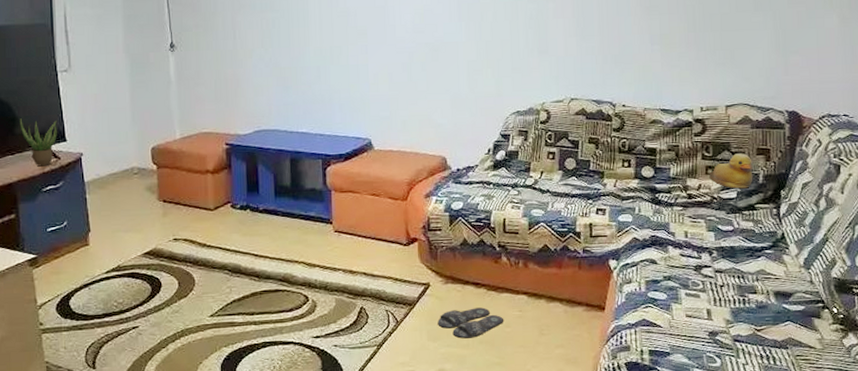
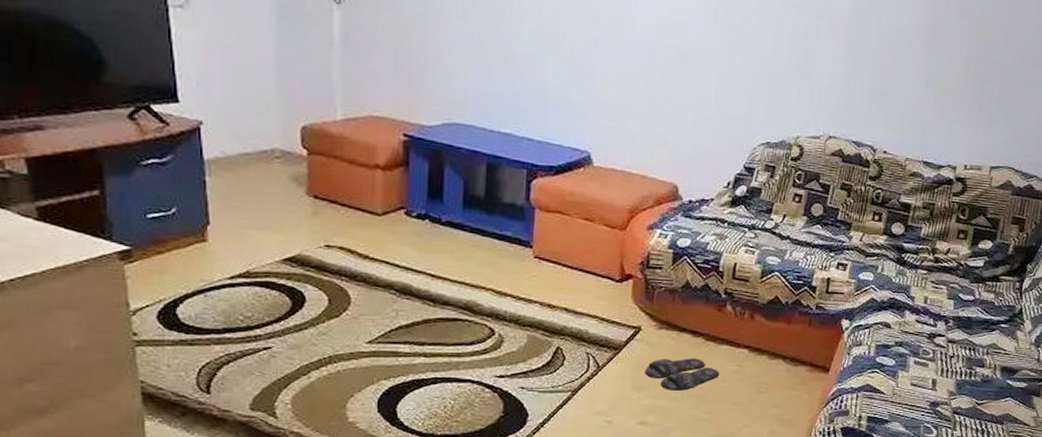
potted plant: present [19,118,57,167] -> none [108,62,165,132]
rubber duck: present [709,153,753,189] -> none [959,220,1006,258]

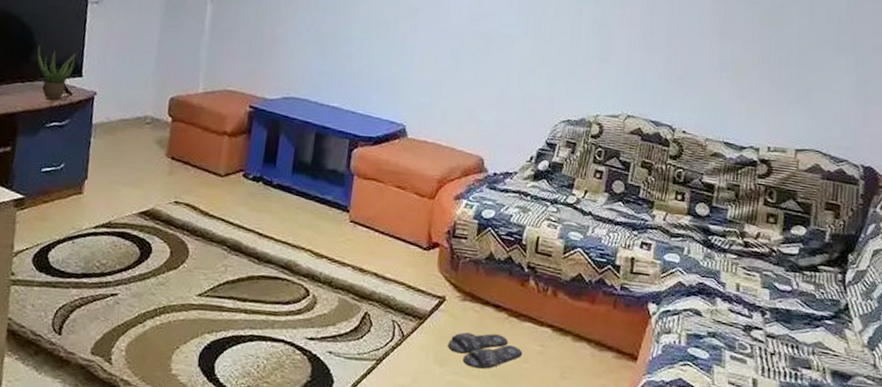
potted plant: none [108,62,165,132] -> present [36,45,77,100]

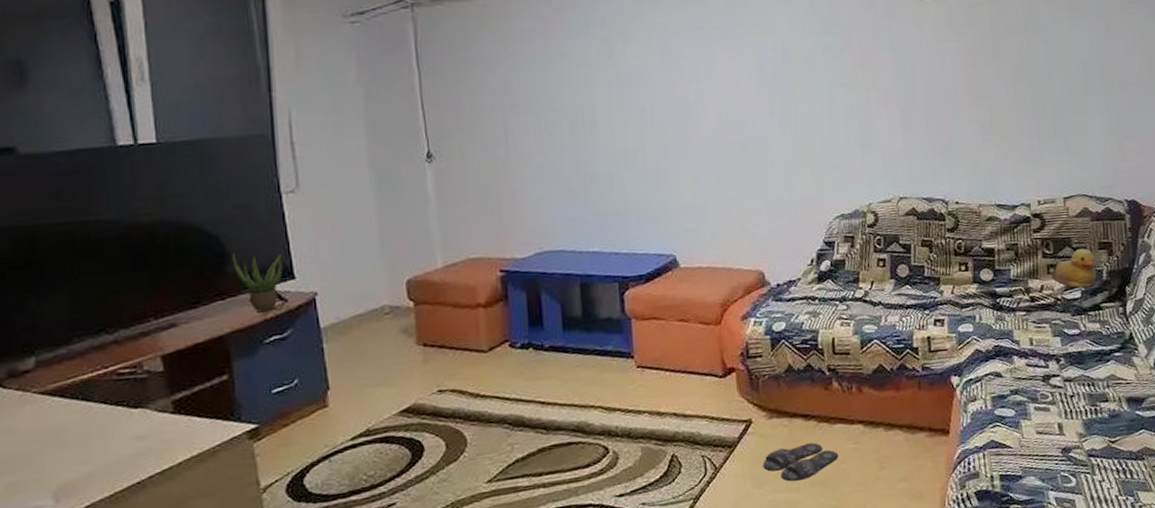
rubber duck: none [770,204,820,246] -> present [1051,248,1097,288]

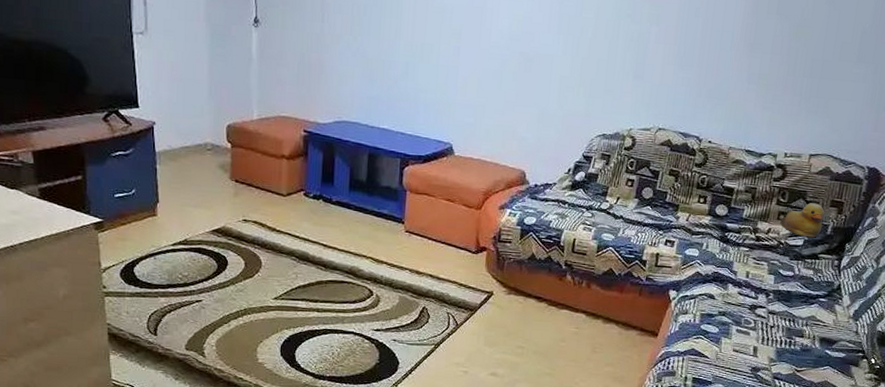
potted plant: present [231,253,283,313] -> none [90,78,130,131]
slippers: present [763,442,839,481] -> none [496,320,560,348]

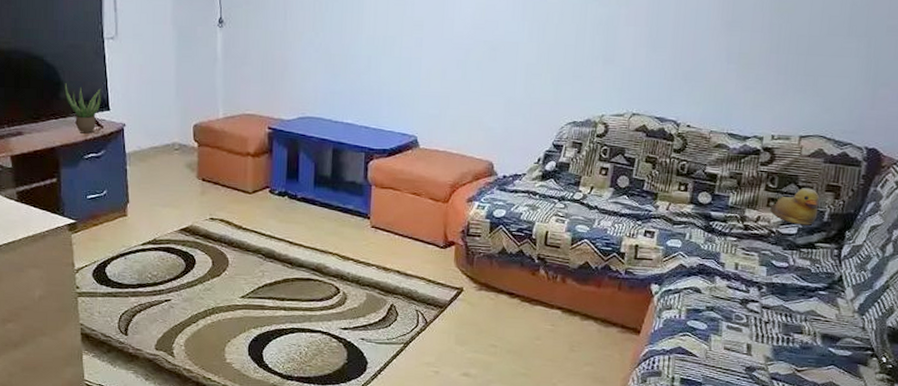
potted plant: none [90,78,130,131] -> present [64,83,101,134]

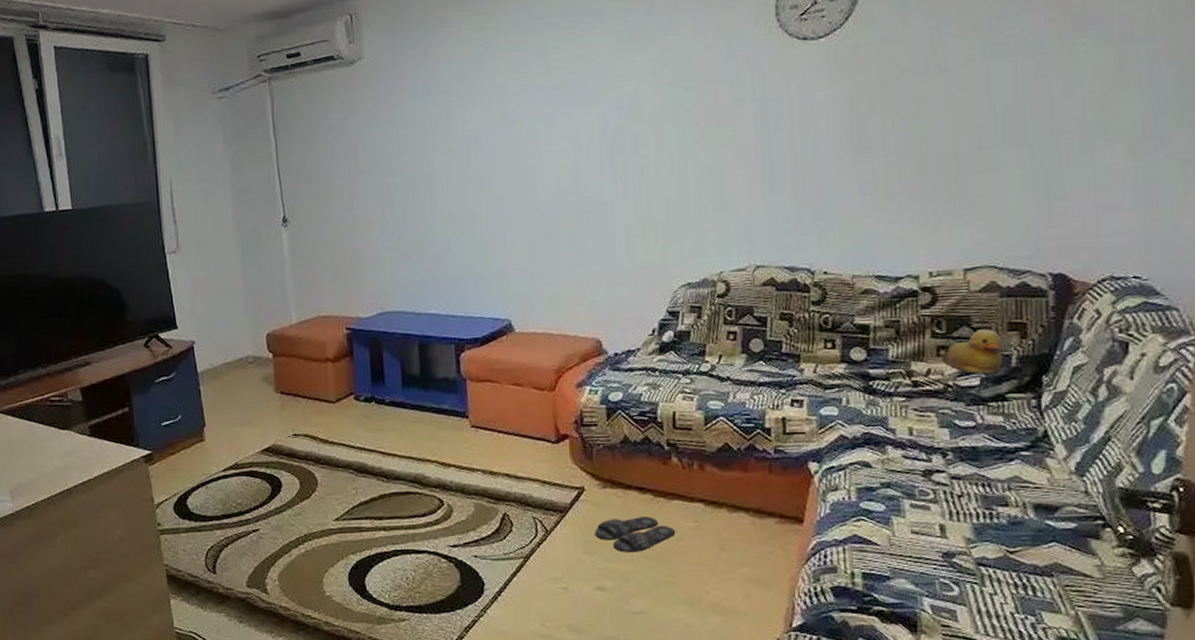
potted plant: present [64,83,101,134] -> none [129,305,168,356]
slippers: none [467,317,535,347] -> present [595,516,676,552]

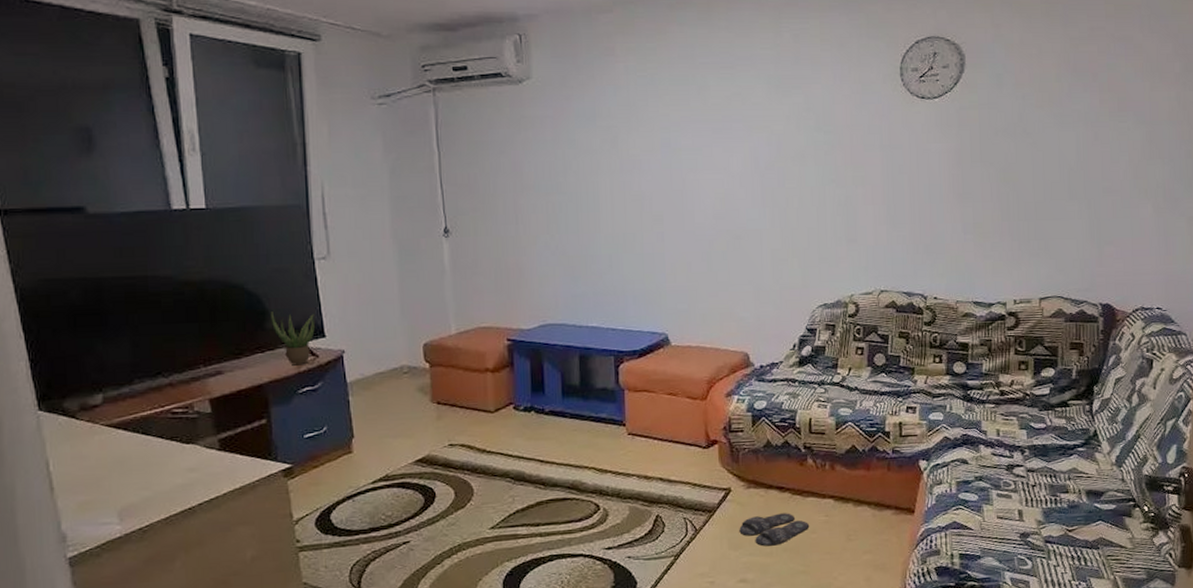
potted plant: none [129,305,168,356] -> present [270,312,315,366]
rubber duck: present [941,329,1003,375] -> none [1022,348,1066,385]

